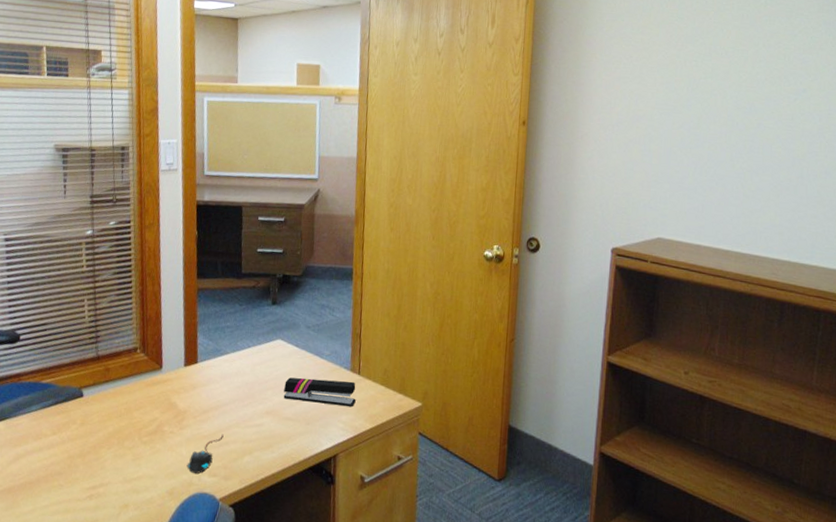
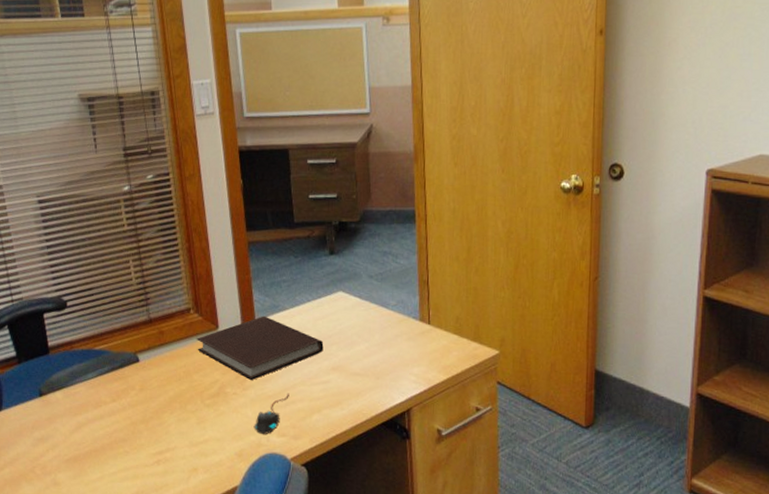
notebook: none [140,358,260,421] -> present [196,316,324,381]
stapler: present [283,377,356,407] -> none [349,330,427,359]

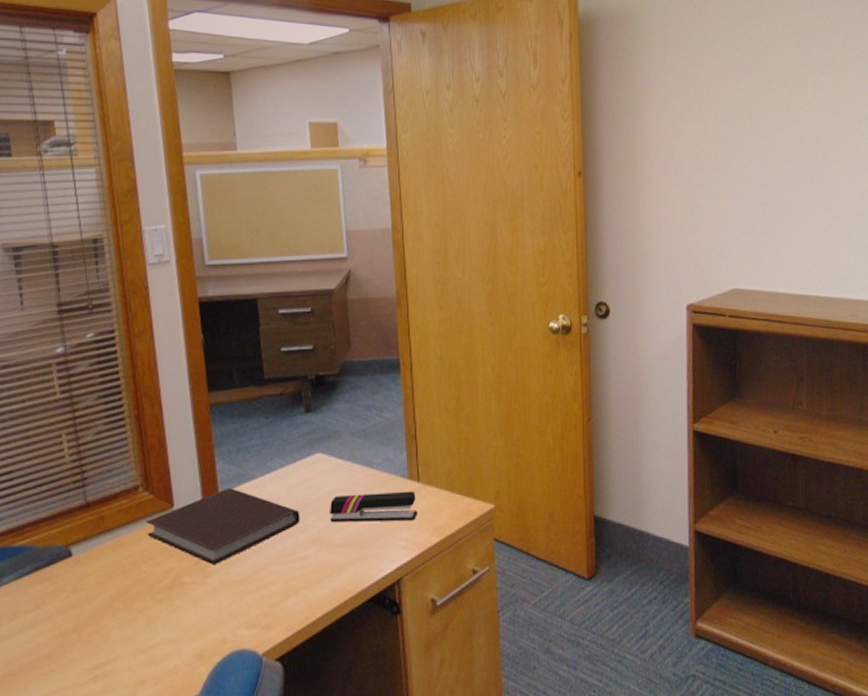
mouse: present [253,393,289,435] -> none [217,575,260,629]
stapler: none [349,330,427,359] -> present [330,491,417,523]

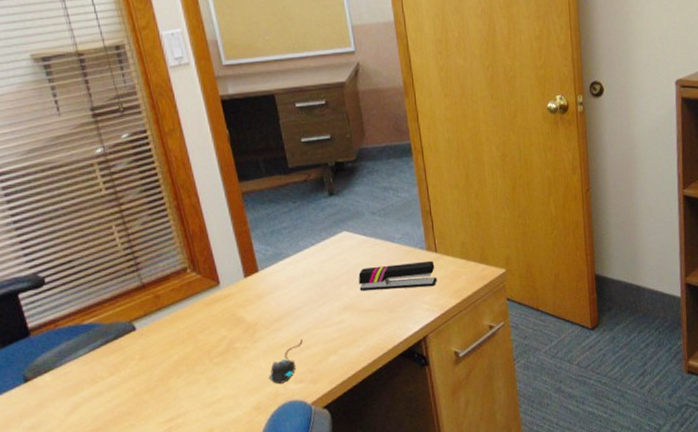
notebook: present [145,487,300,566] -> none [196,265,333,333]
mouse: none [217,575,260,629] -> present [269,338,303,385]

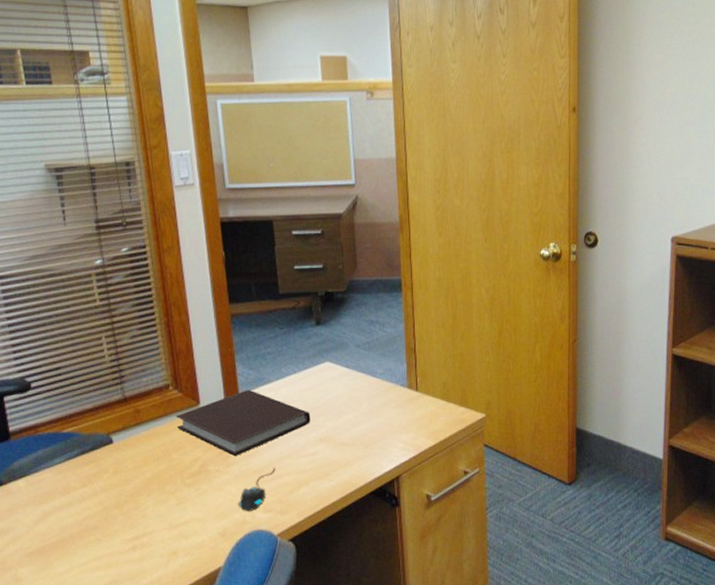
notebook: none [196,265,333,333] -> present [175,389,311,457]
stapler: present [358,260,437,291] -> none [337,399,415,426]

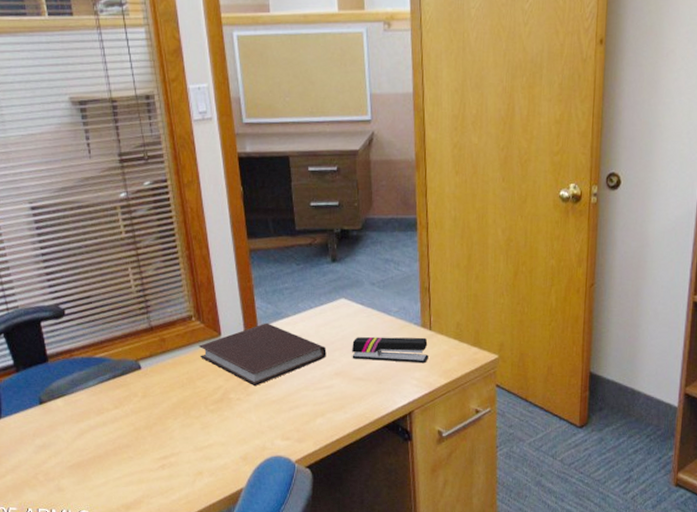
mouse: present [238,467,275,512] -> none [258,398,293,439]
stapler: none [337,399,415,426] -> present [352,336,429,364]

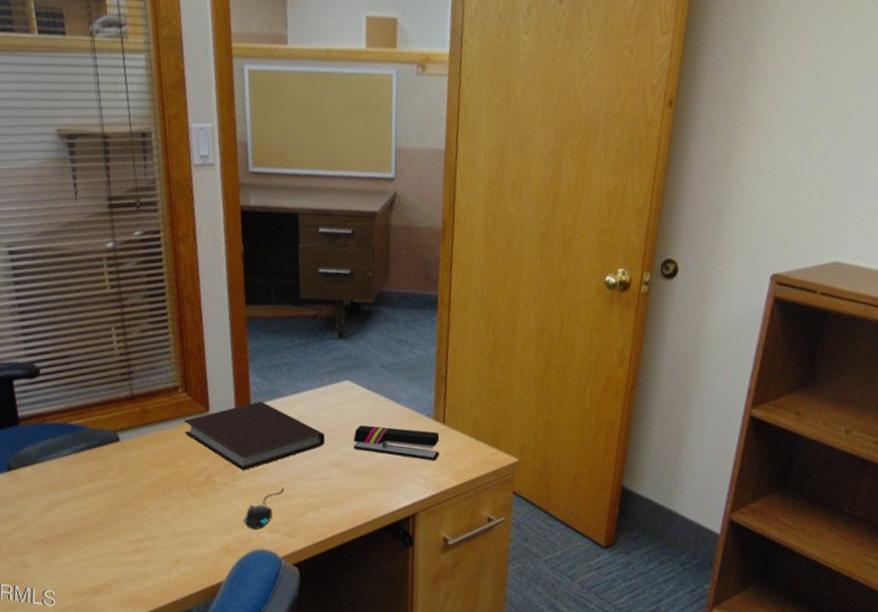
mouse: none [258,398,293,439] -> present [243,487,284,530]

